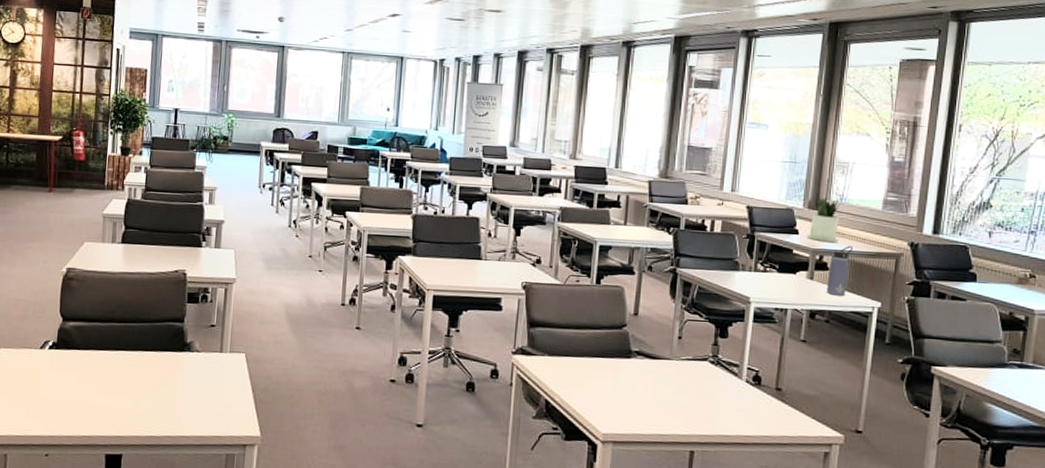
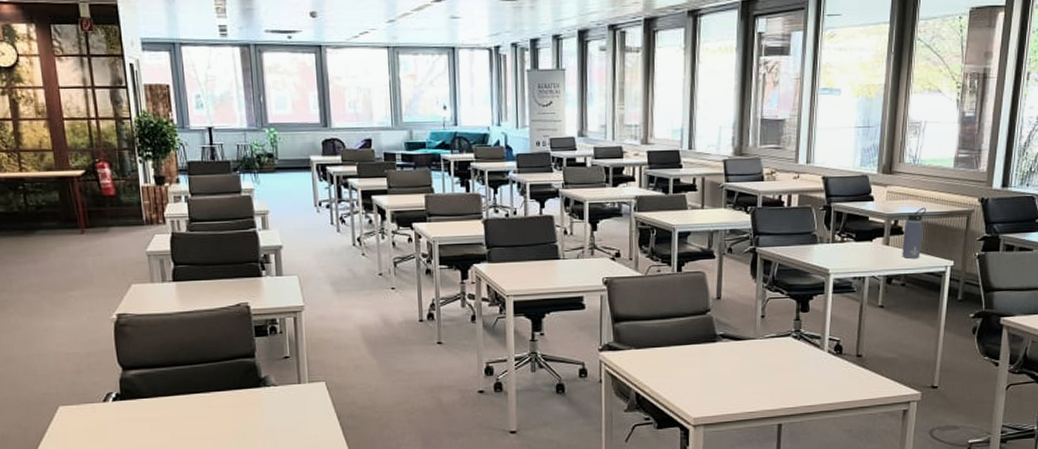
planter: present [806,197,841,243] -> none [881,160,914,207]

